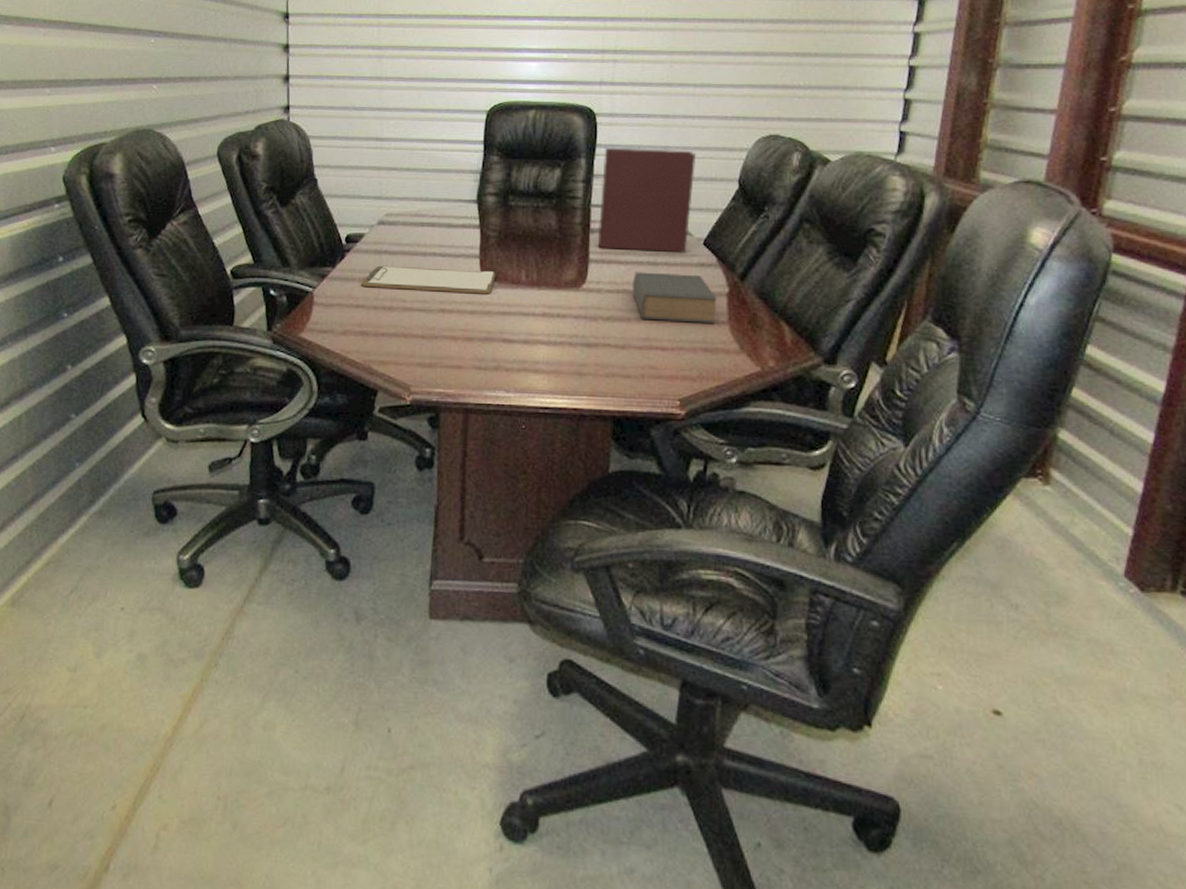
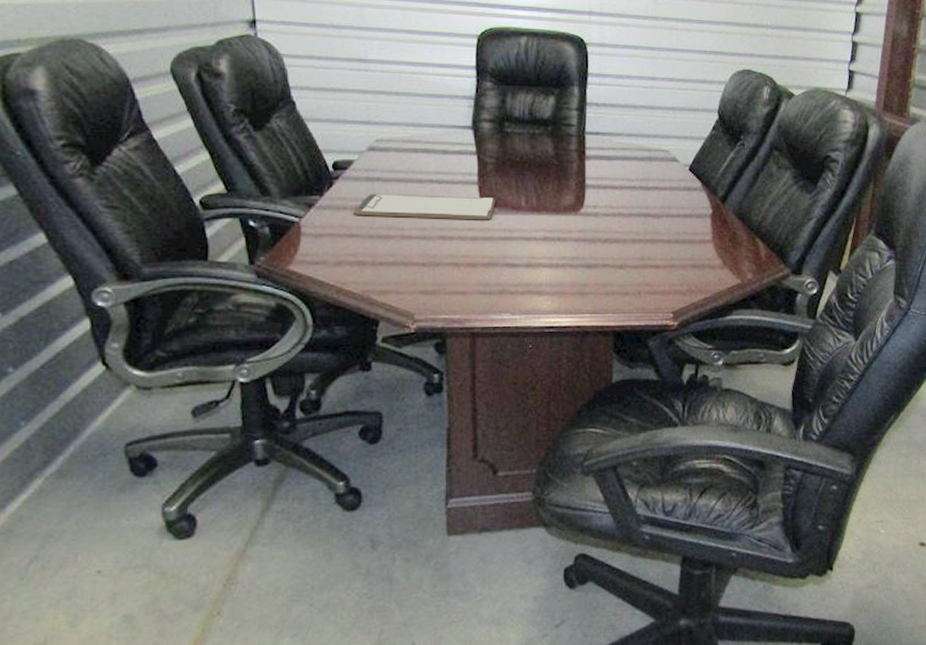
binder: present [597,147,697,253] -> none [592,76,681,178]
book: present [633,272,717,323] -> none [627,196,702,242]

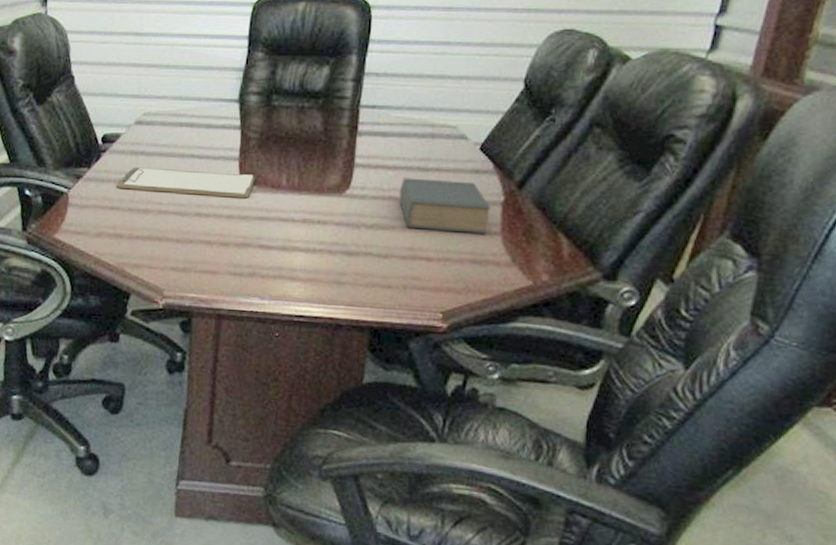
book: none [627,196,702,242] -> present [399,178,491,234]

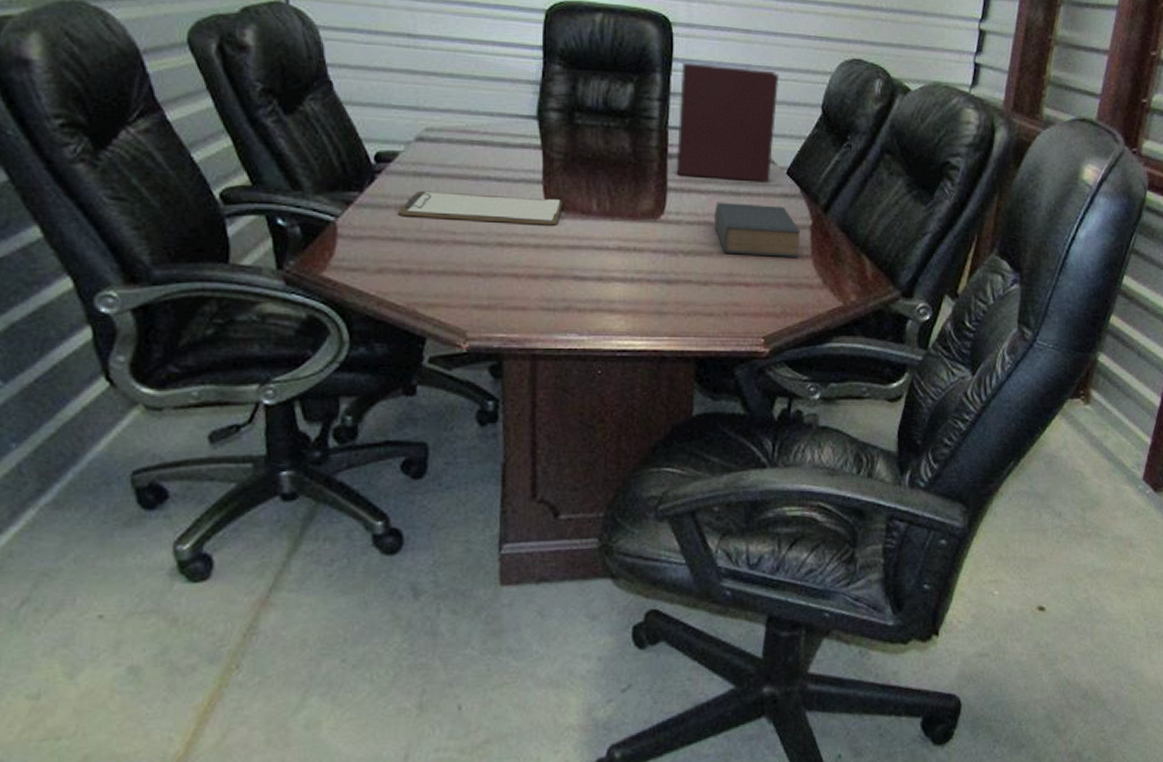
binder: none [364,43,480,159] -> present [676,62,780,183]

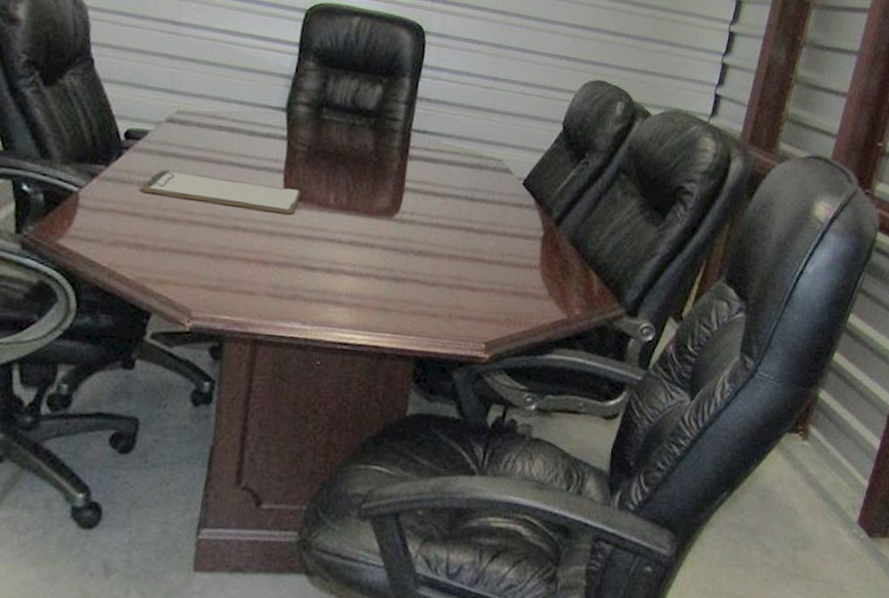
binder: present [676,62,780,183] -> none [415,69,525,192]
book: present [714,202,801,257] -> none [447,206,532,267]

